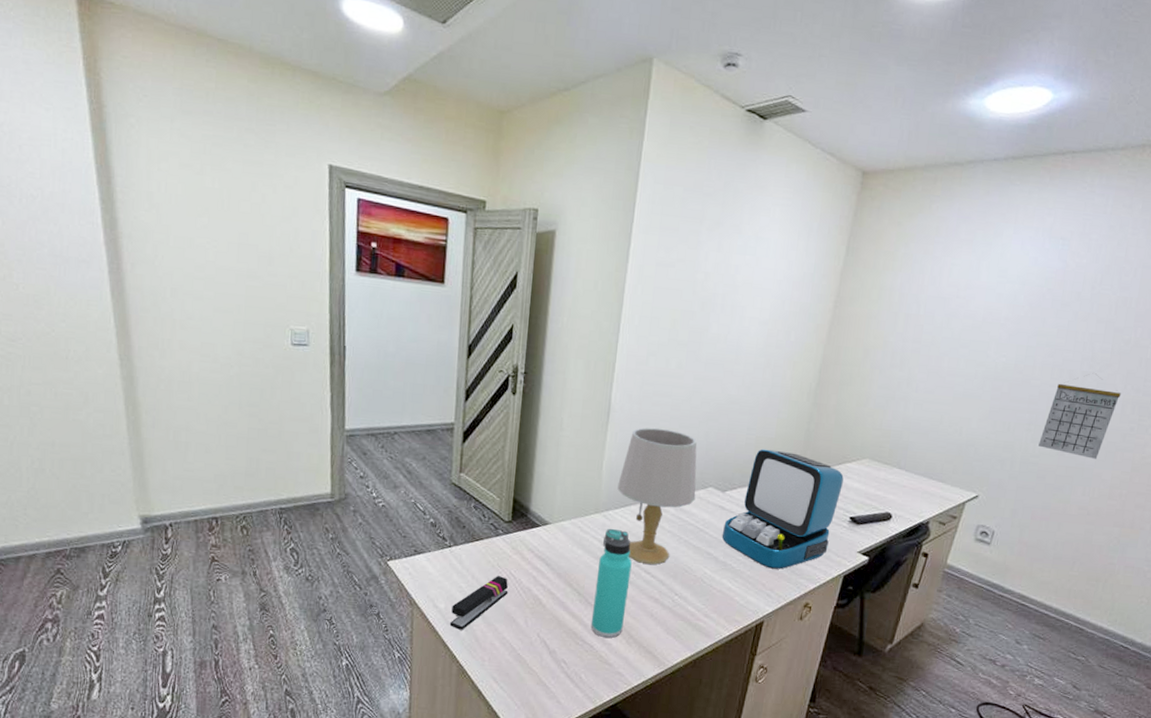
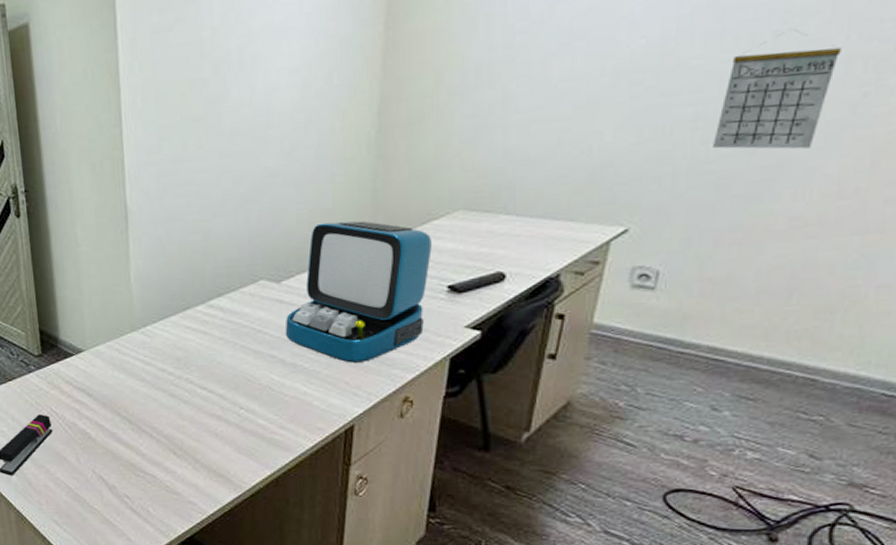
thermos bottle: present [590,528,632,638] -> none [145,345,186,465]
table lamp: present [617,427,697,565] -> none [151,222,246,379]

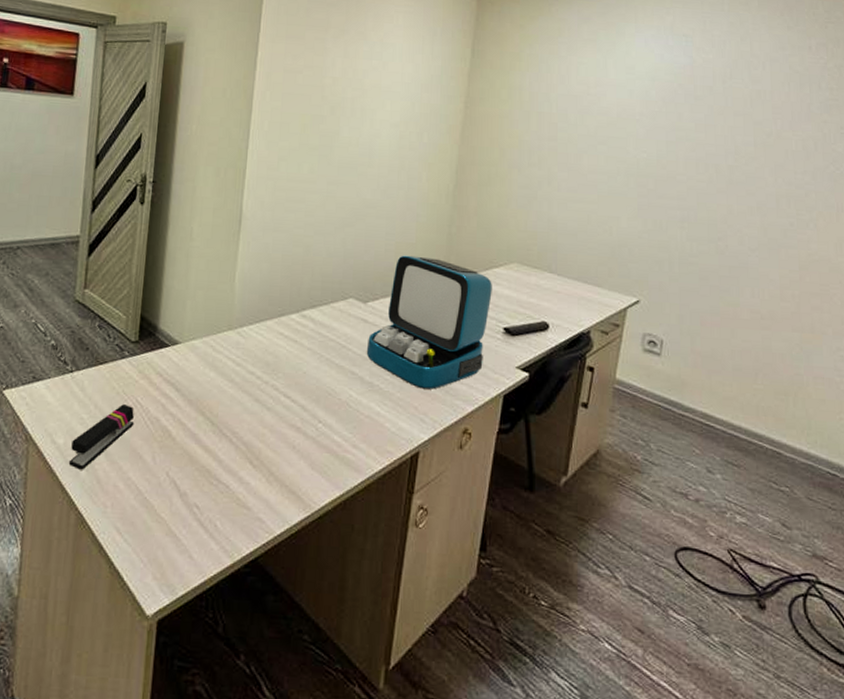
calendar: present [713,29,842,149] -> none [695,167,773,257]

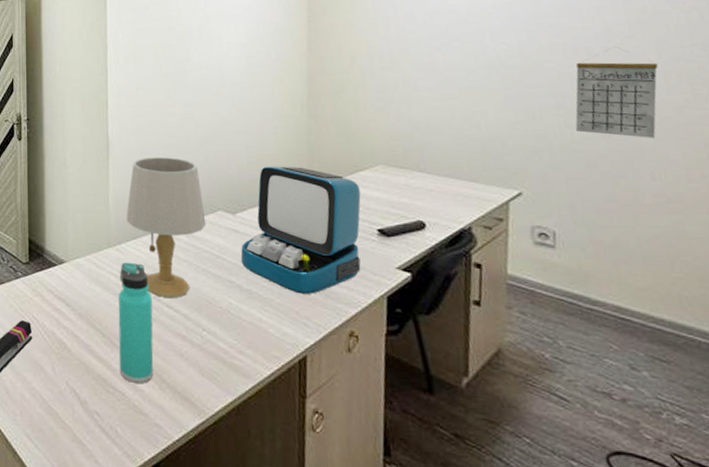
thermos bottle: none [226,346,270,476] -> present [118,262,154,383]
table lamp: none [251,235,336,388] -> present [126,156,206,299]
calendar: none [695,167,773,257] -> present [575,47,658,138]

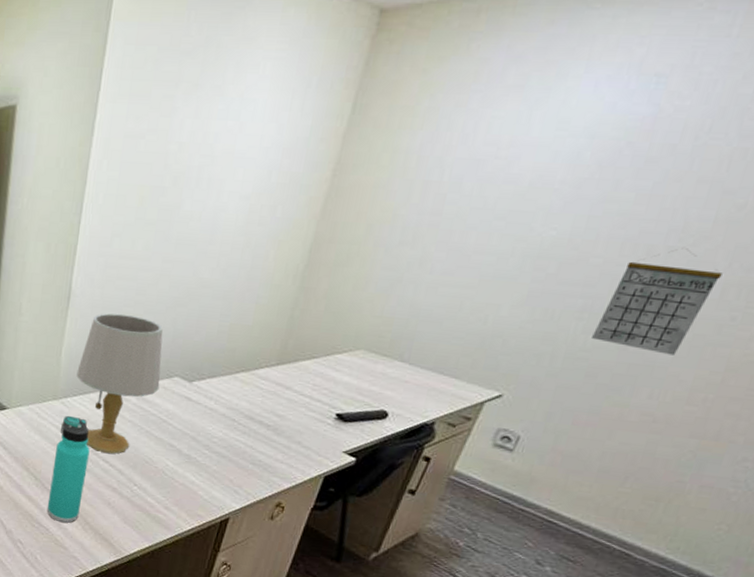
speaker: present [240,166,361,294] -> none [186,337,332,466]

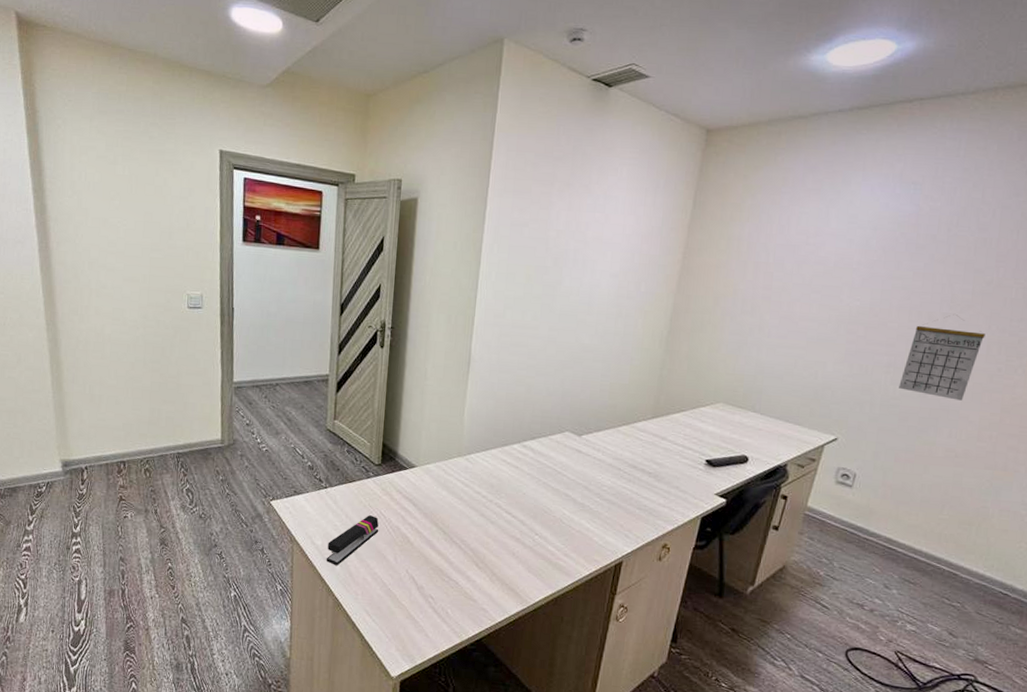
thermos bottle: present [46,415,90,523] -> none [455,471,494,575]
table lamp: present [76,313,163,454] -> none [478,376,554,506]

